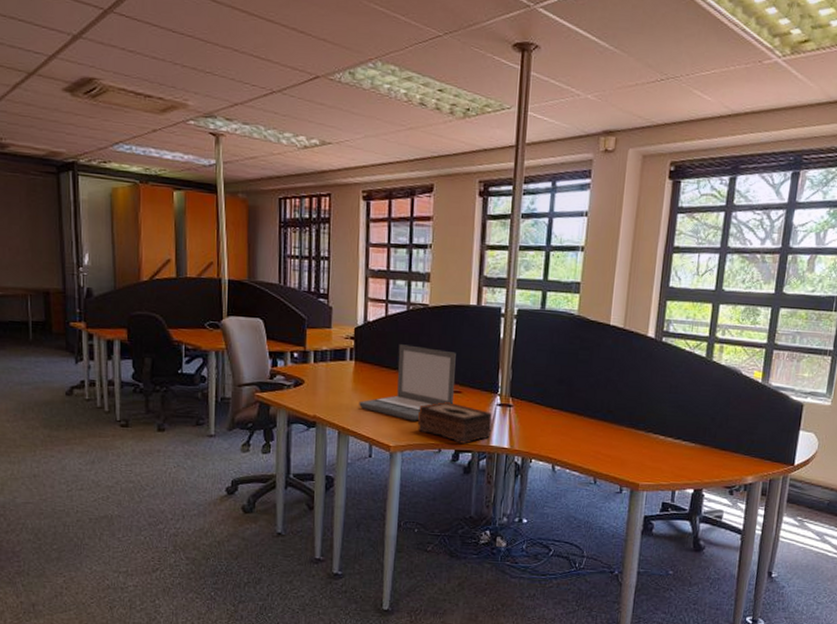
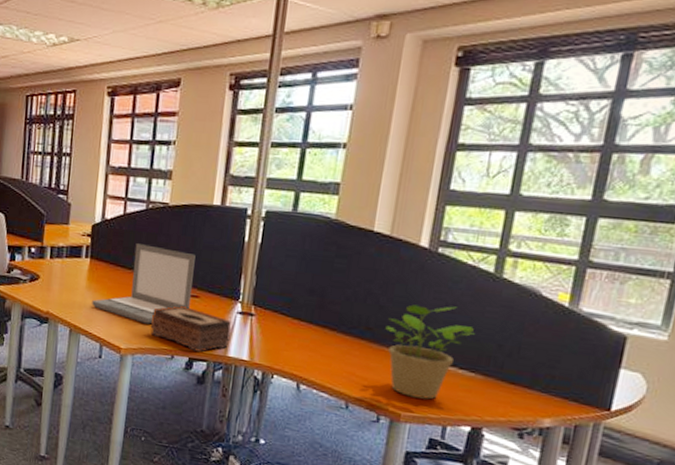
potted plant: none [623,387,693,469] -> present [385,304,475,400]

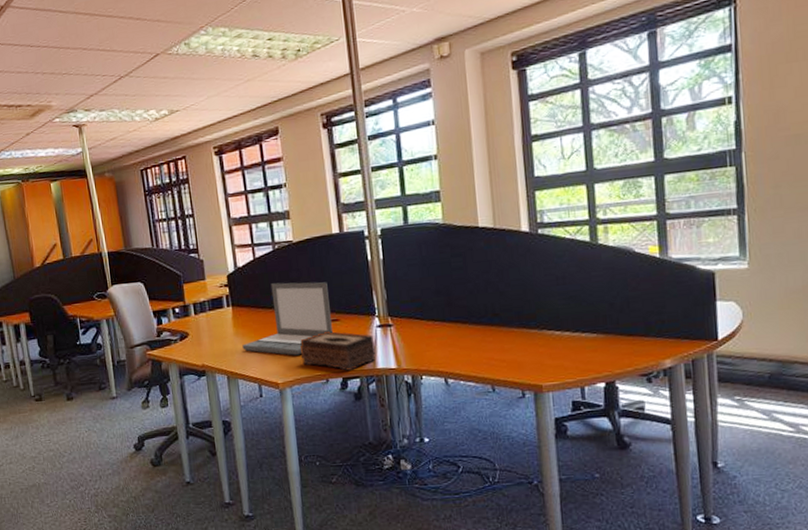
potted plant: present [385,304,475,400] -> none [510,278,587,368]

